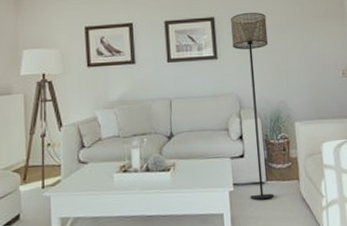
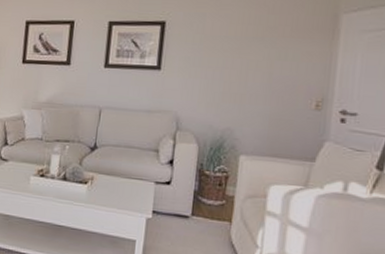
floor lamp: present [231,12,274,200] -> none [169,18,230,236]

